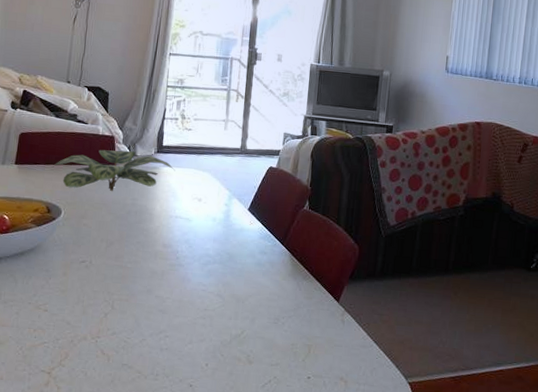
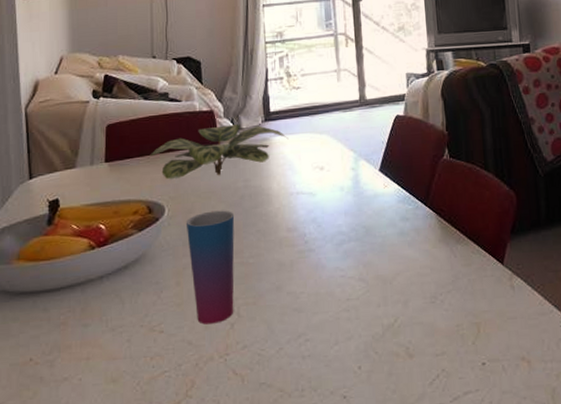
cup: none [77,219,120,311] -> present [187,210,235,325]

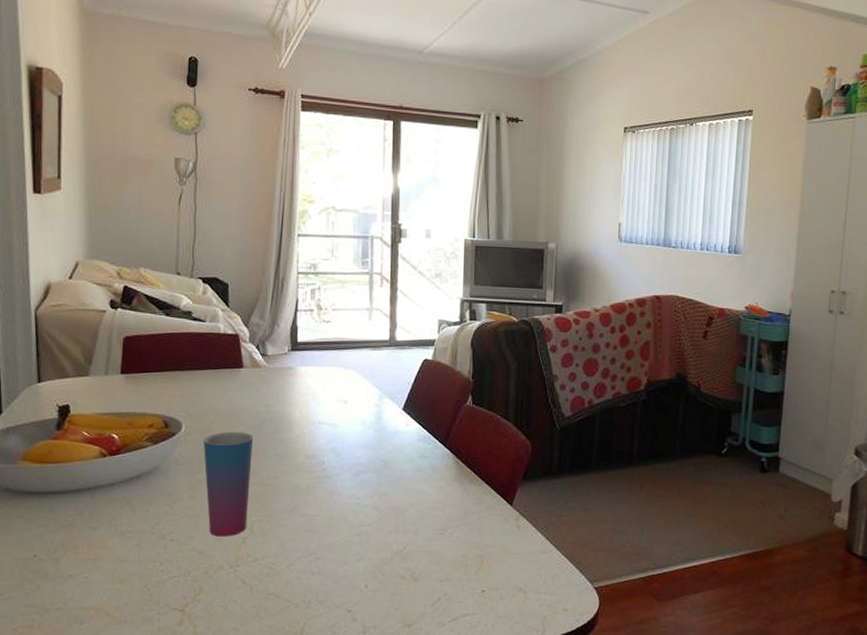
plant: present [147,124,289,180] -> none [166,350,314,399]

